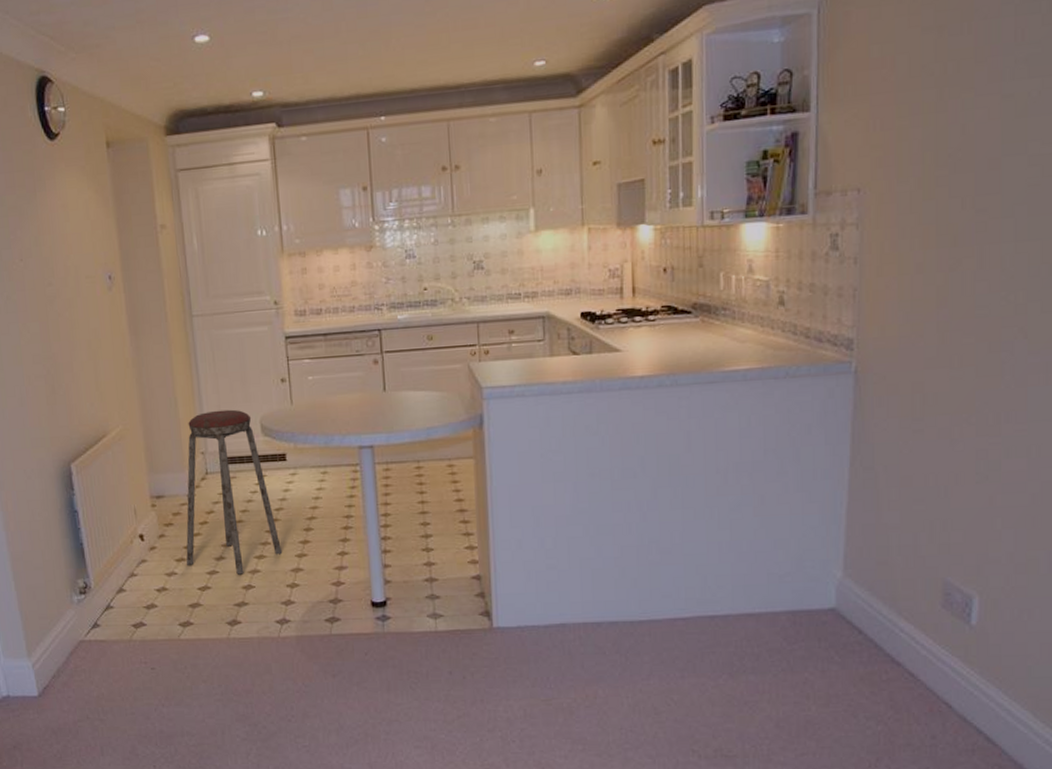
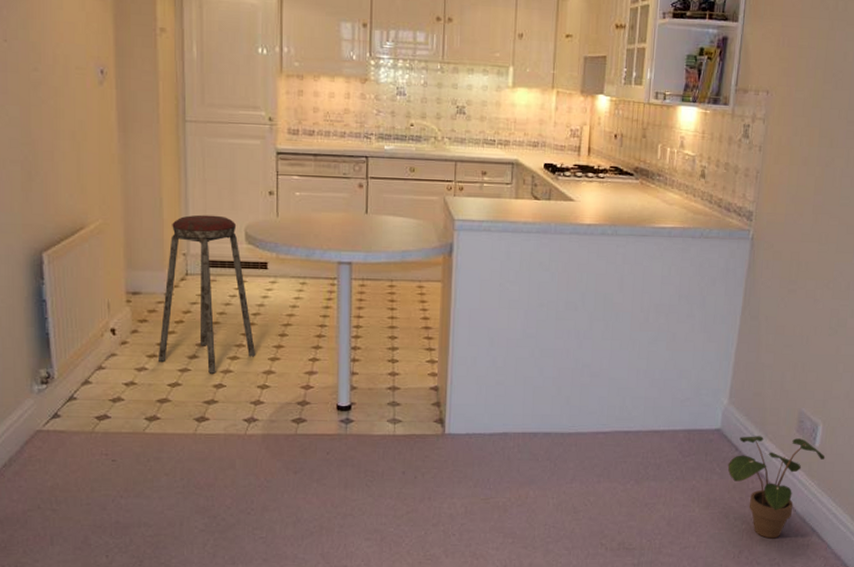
potted plant: none [850,614,987,743] -> present [727,436,826,539]

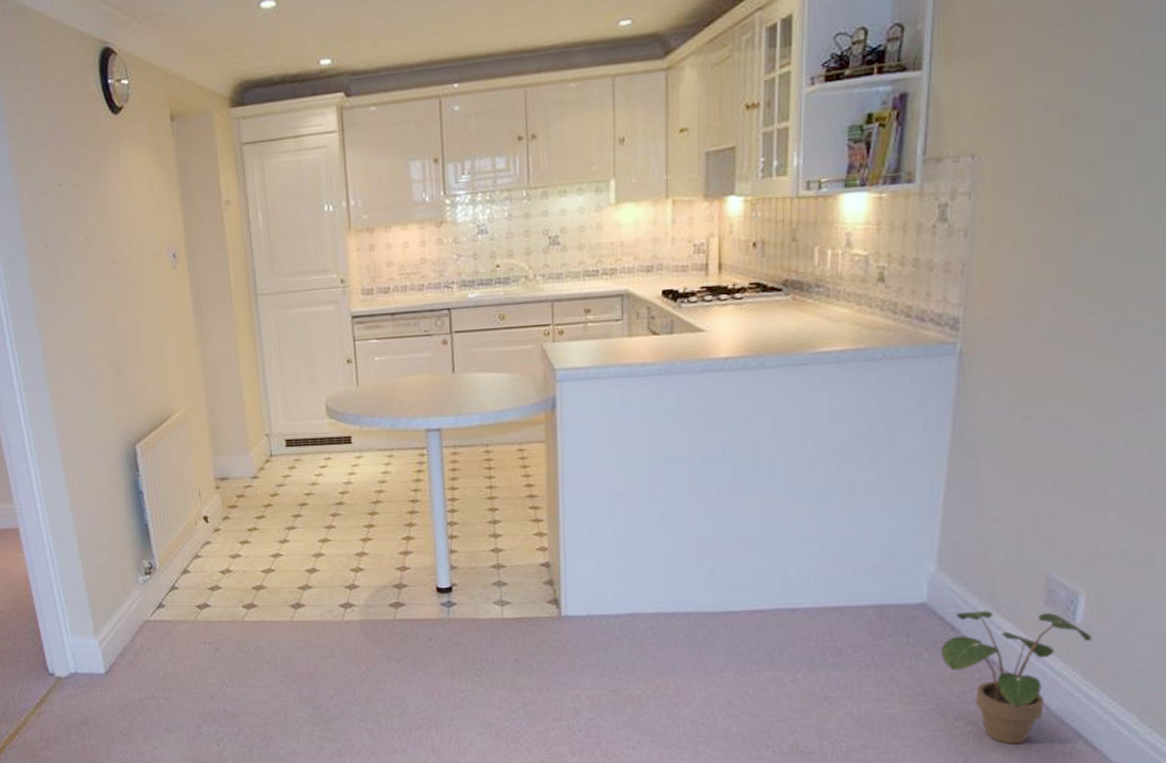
music stool: present [157,214,256,374] -> none [250,390,347,558]

